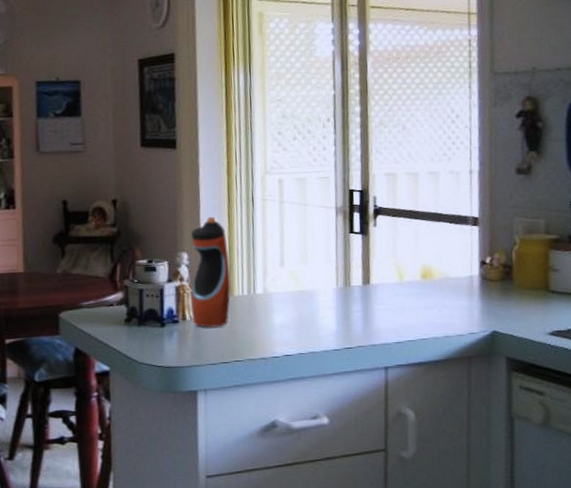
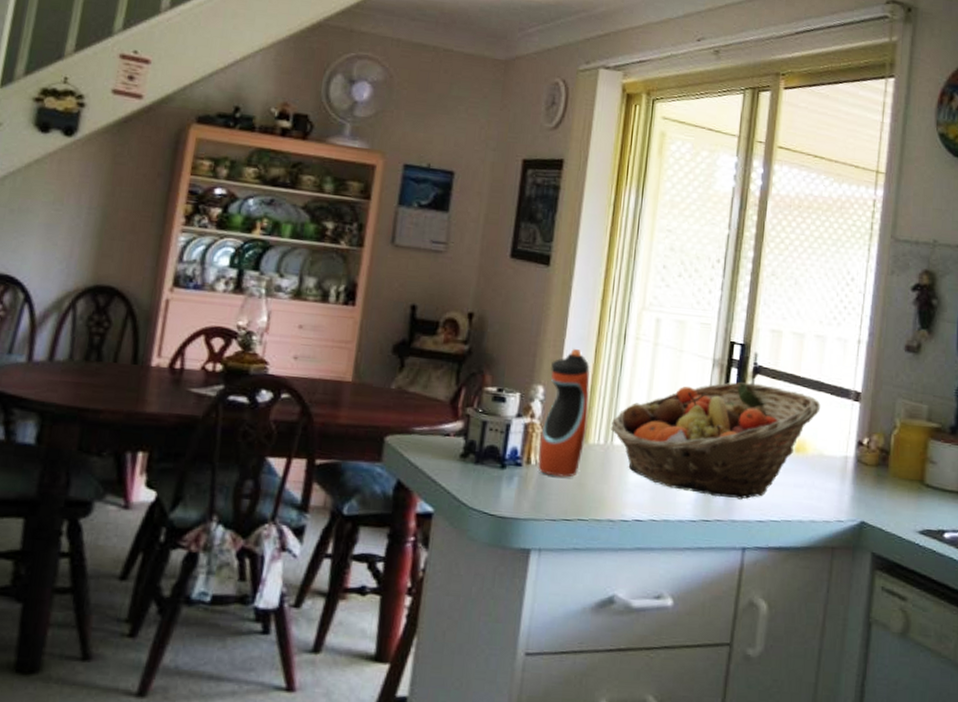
fruit basket: none [251,223,442,326] -> present [610,381,821,500]

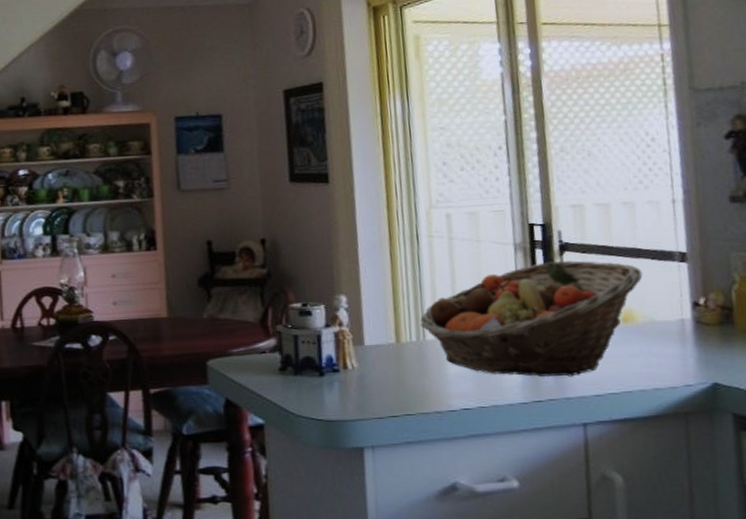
water bottle: present [538,349,591,478] -> none [349,256,397,378]

